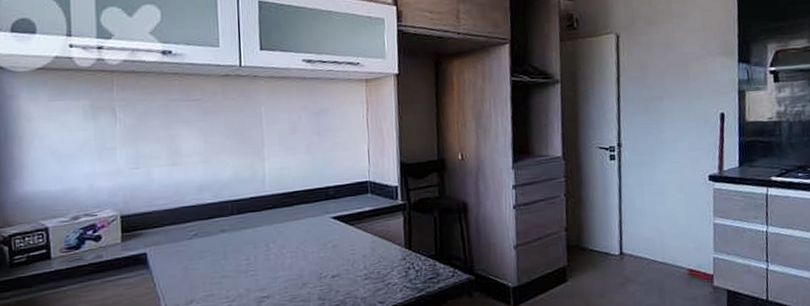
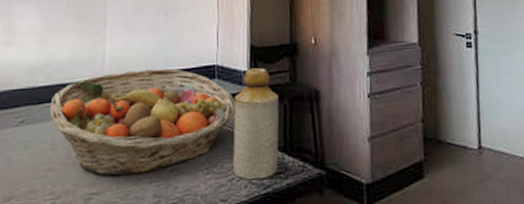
fruit basket: none [219,185,389,282] -> present [50,68,236,176]
bottle: none [387,183,431,284] -> present [233,68,279,180]

